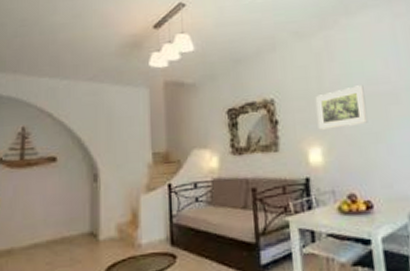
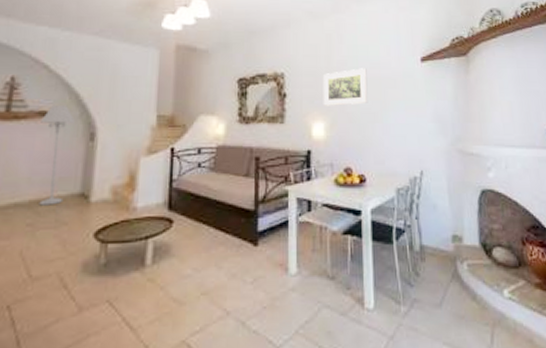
floor lamp: none [50,150,79,245] -> present [39,106,75,206]

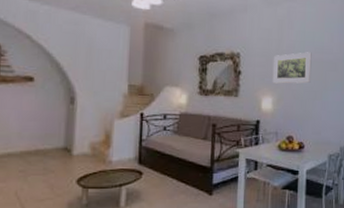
floor lamp: present [39,106,75,206] -> none [27,72,56,156]

